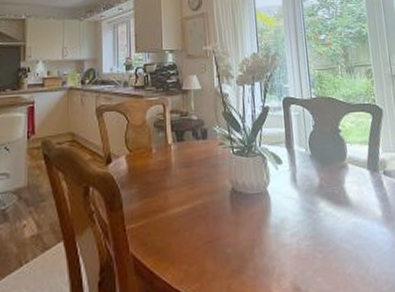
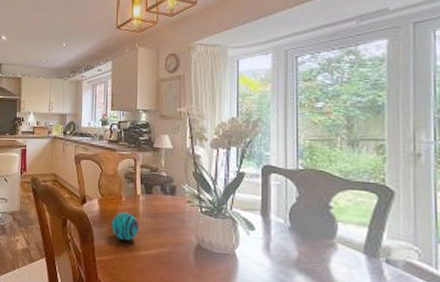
decorative ball: none [142,166,173,199] -> present [111,212,139,241]

